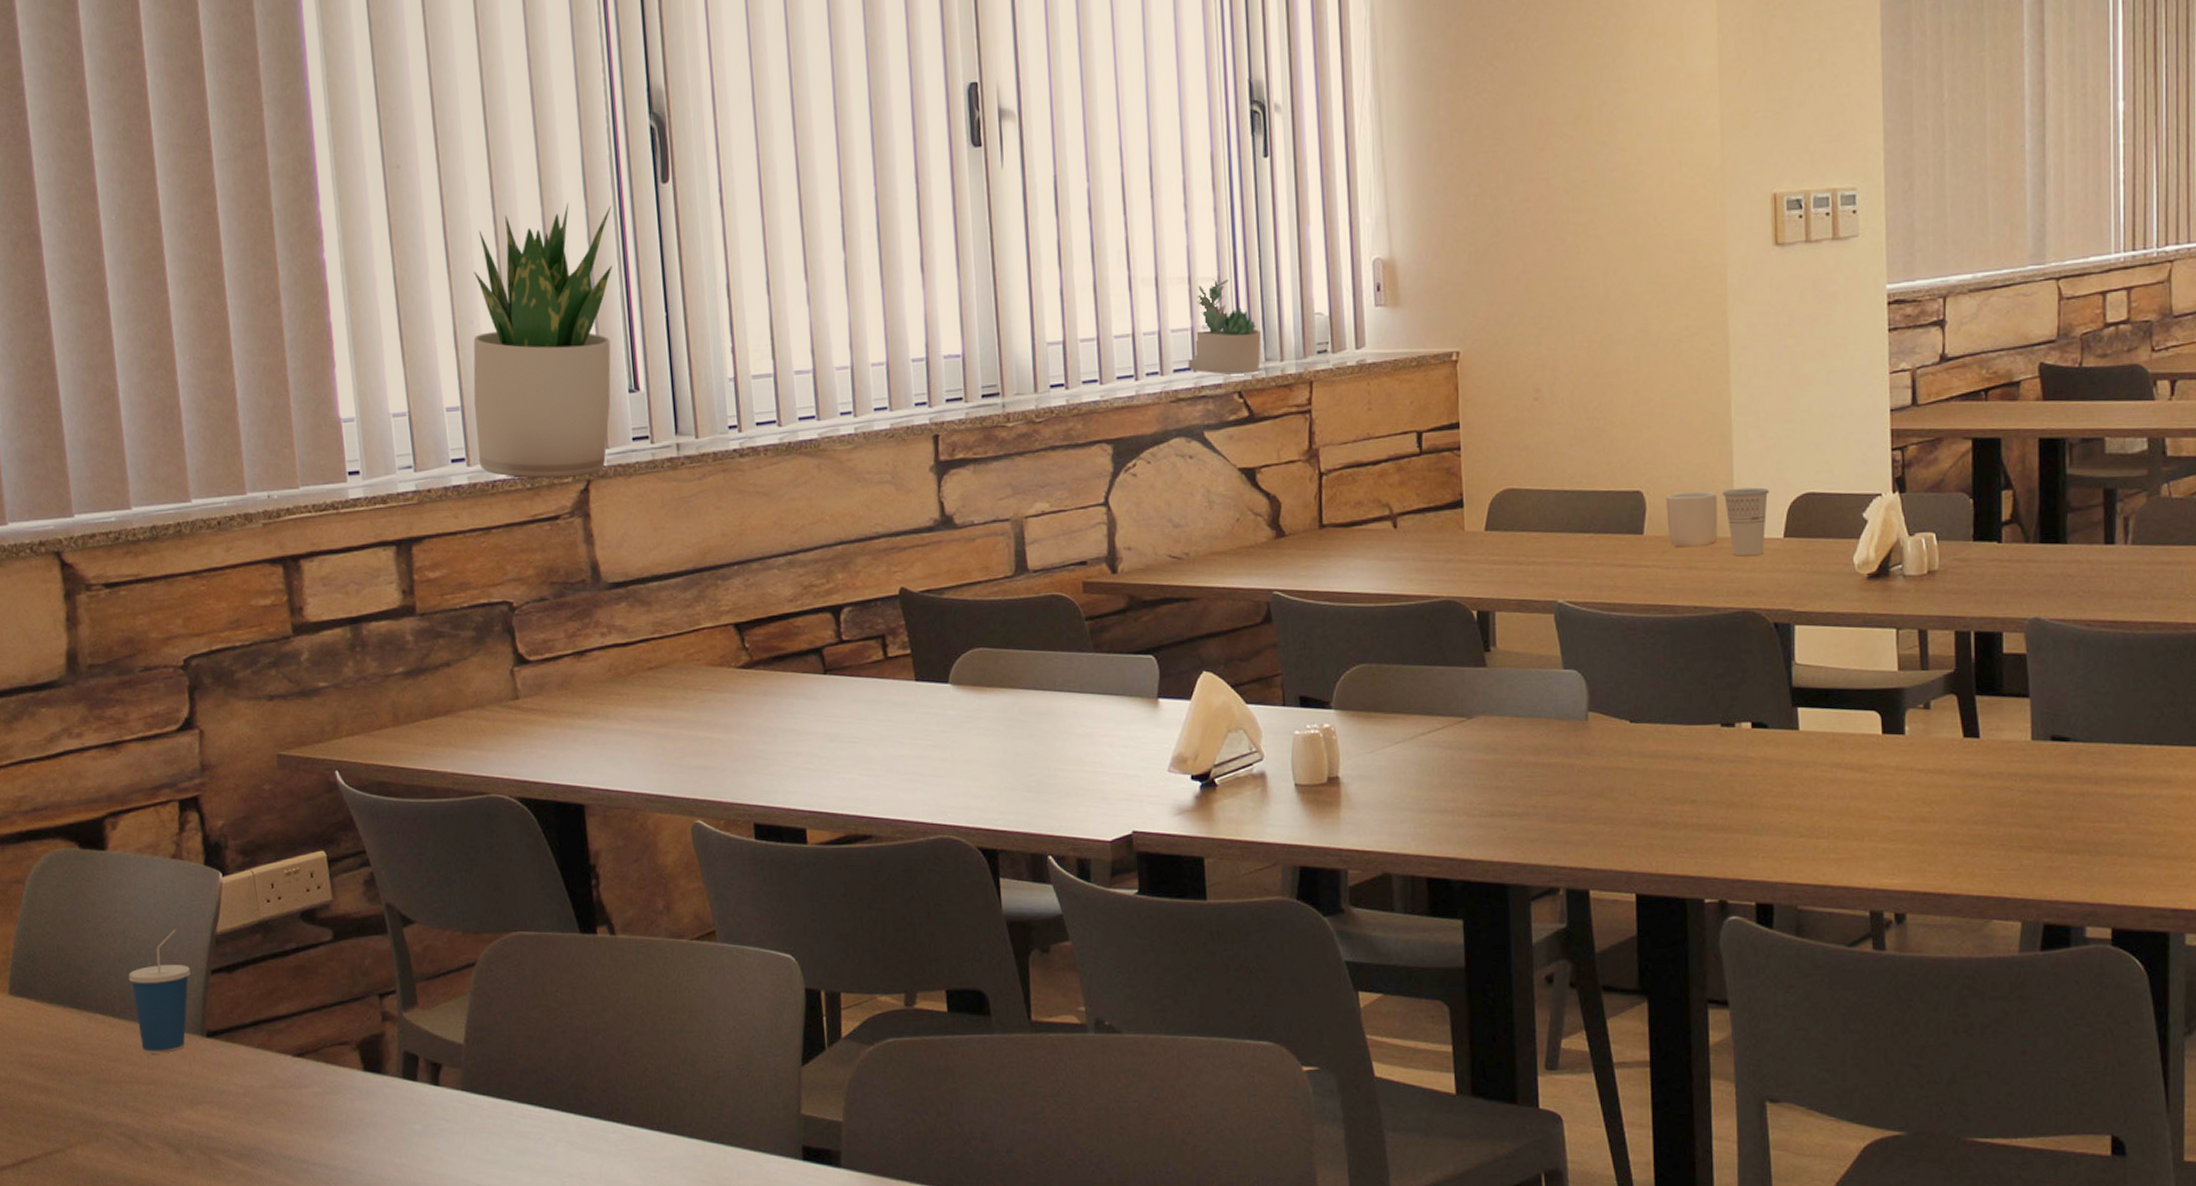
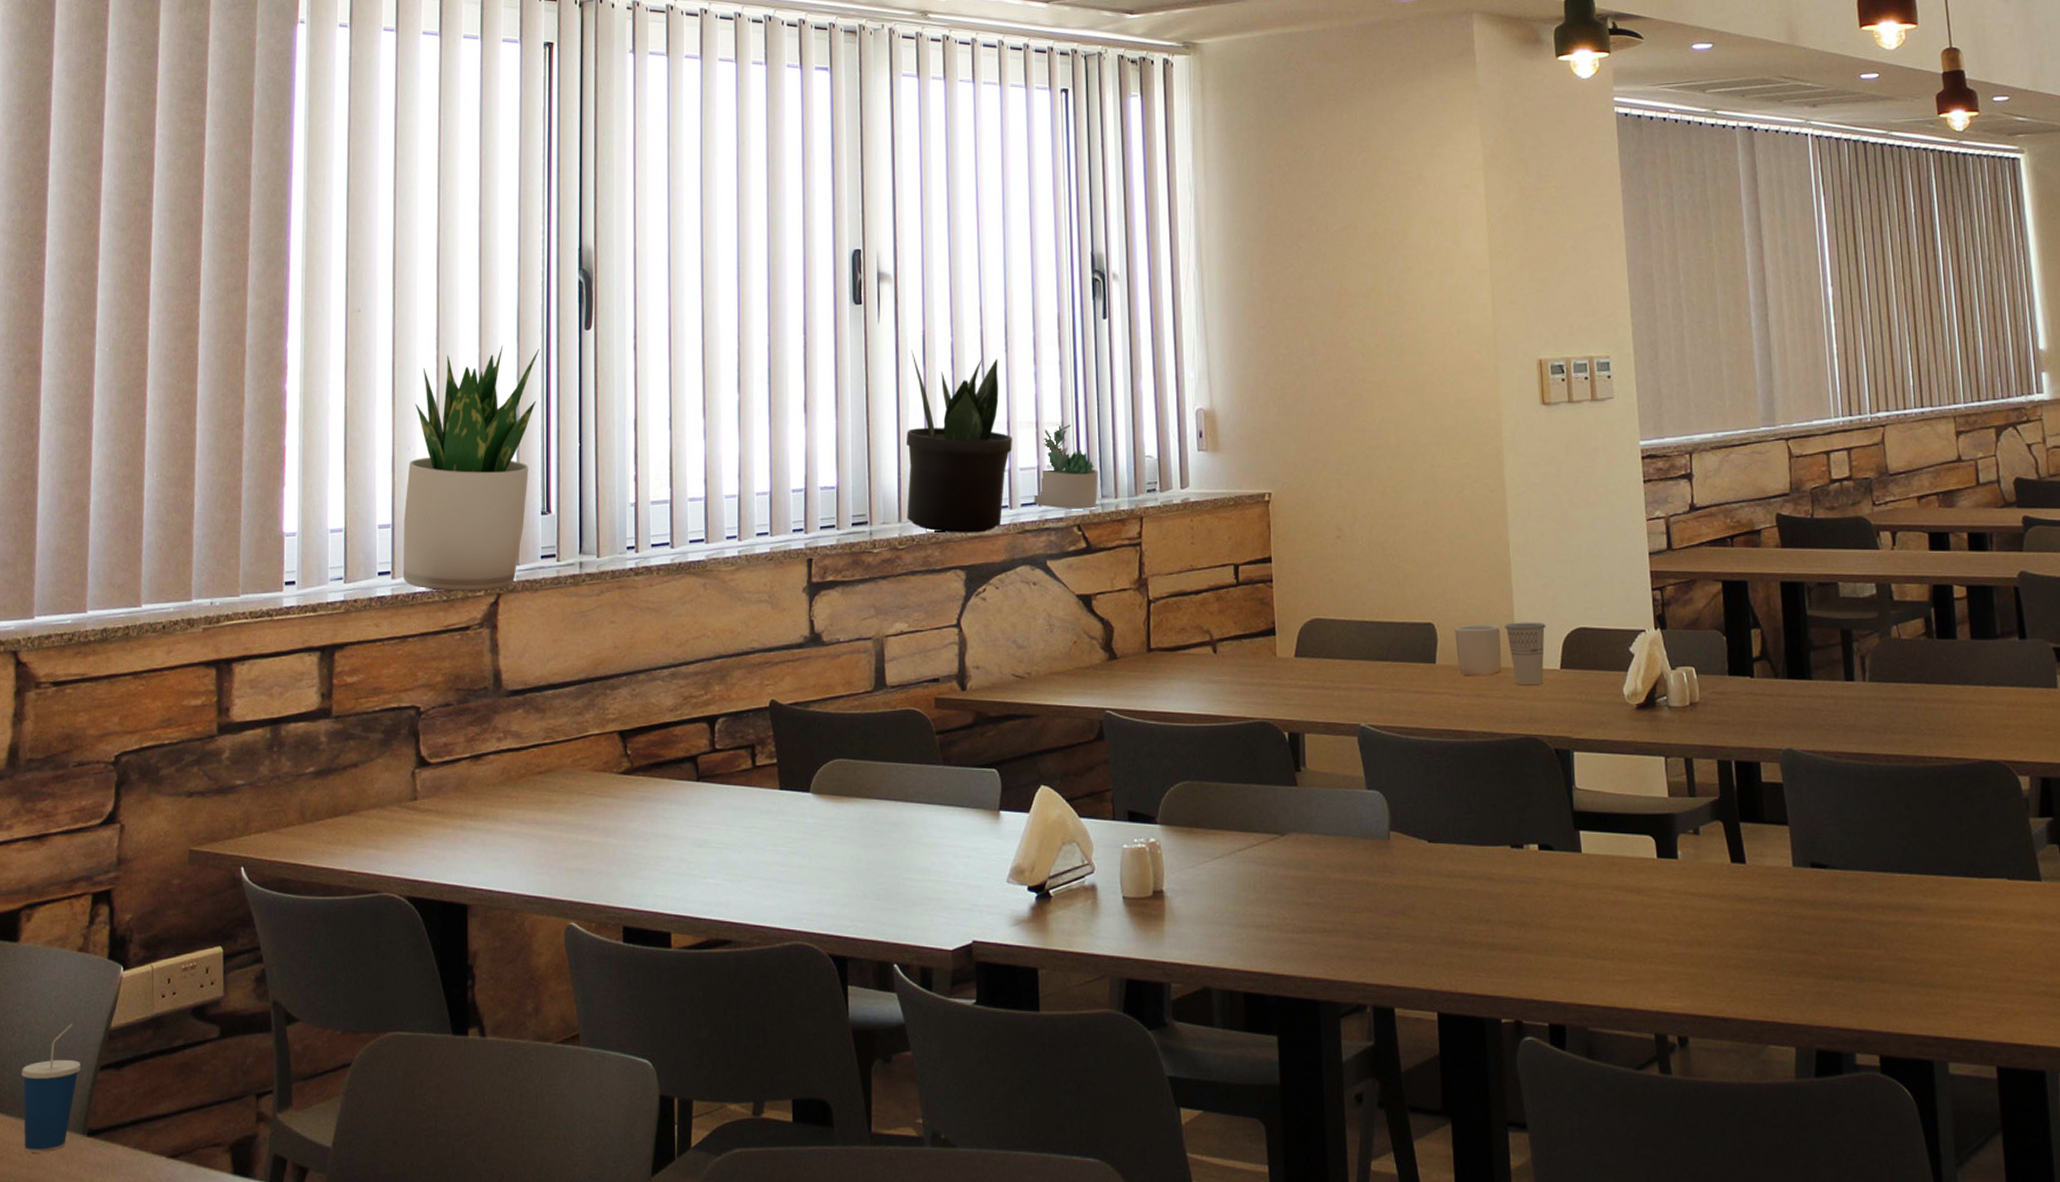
planter: none [1039,198,1162,404] -> present [906,350,1012,533]

